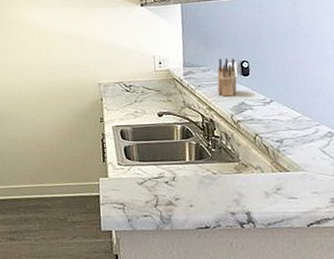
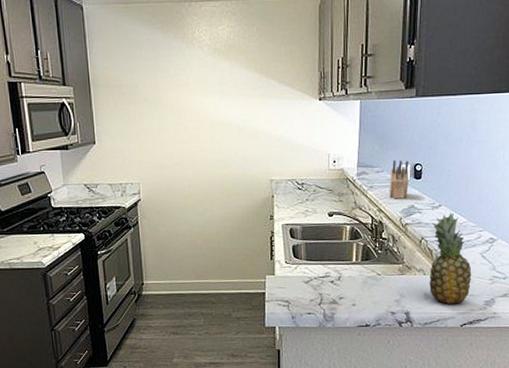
fruit: none [264,107,314,203] -> present [429,212,472,305]

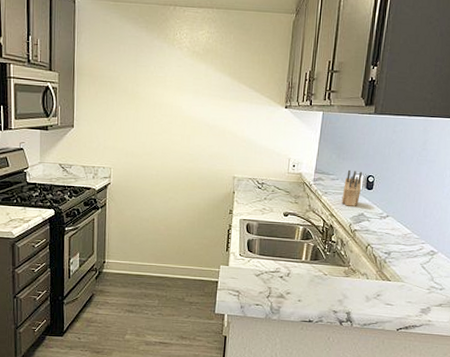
fruit: present [429,212,472,305] -> none [371,223,412,309]

